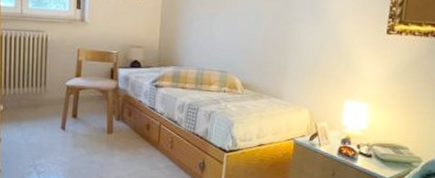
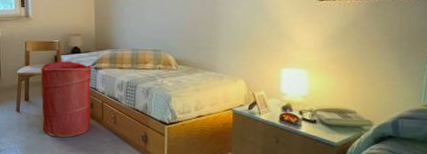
laundry hamper: none [90,75,151,161] -> present [41,61,92,137]

